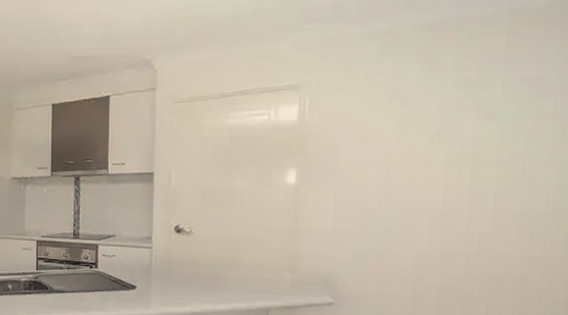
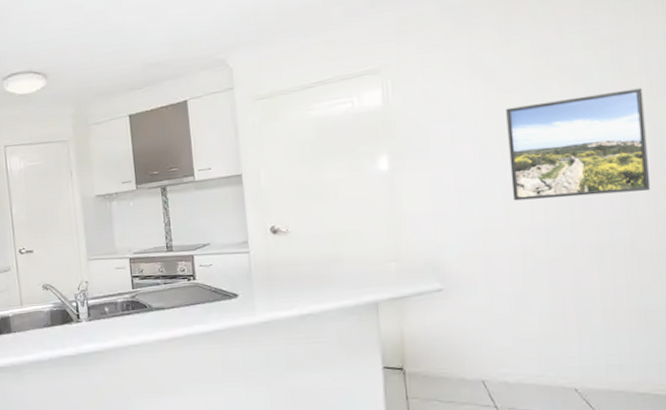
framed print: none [412,131,555,231] -> present [506,88,651,201]

